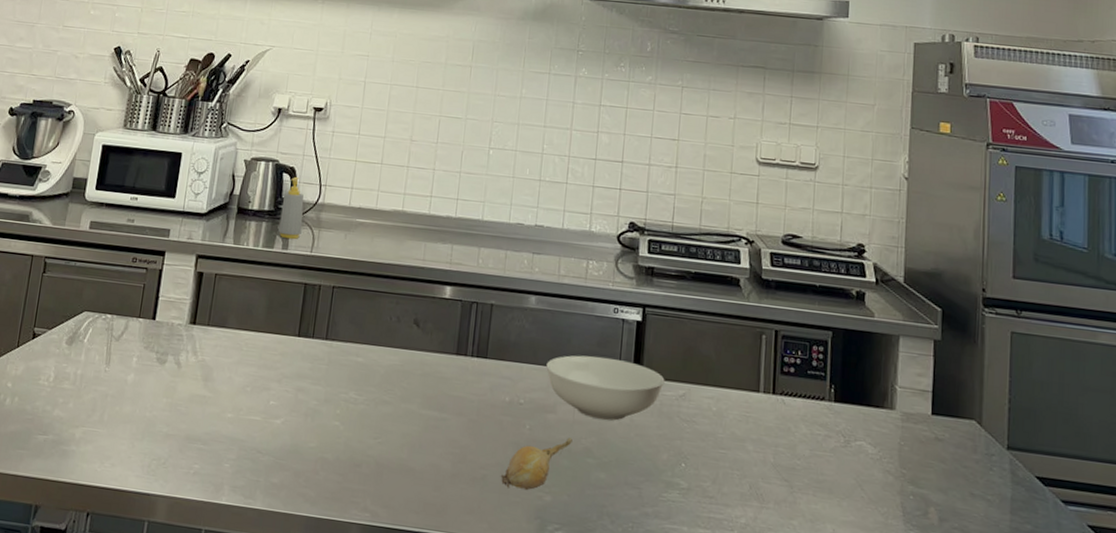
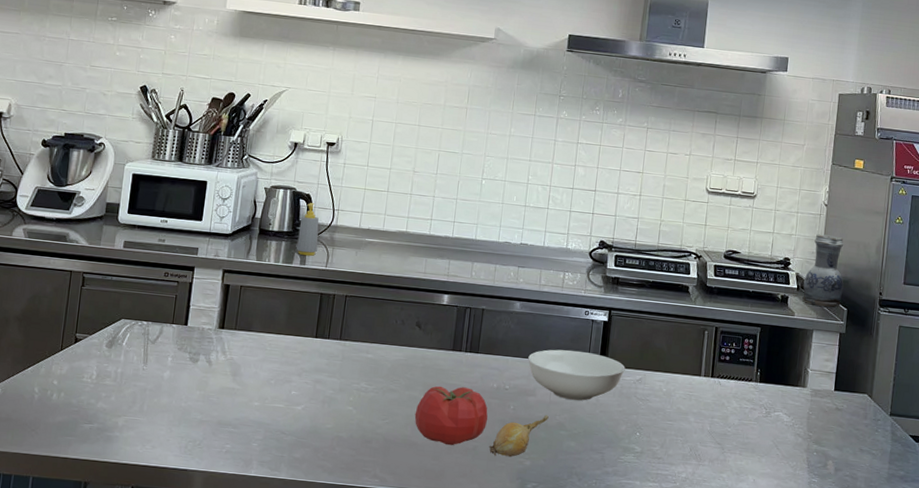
tomato: none [412,398,499,474] -> present [414,386,488,446]
ceramic jug: none [883,214,936,308] -> present [802,234,844,308]

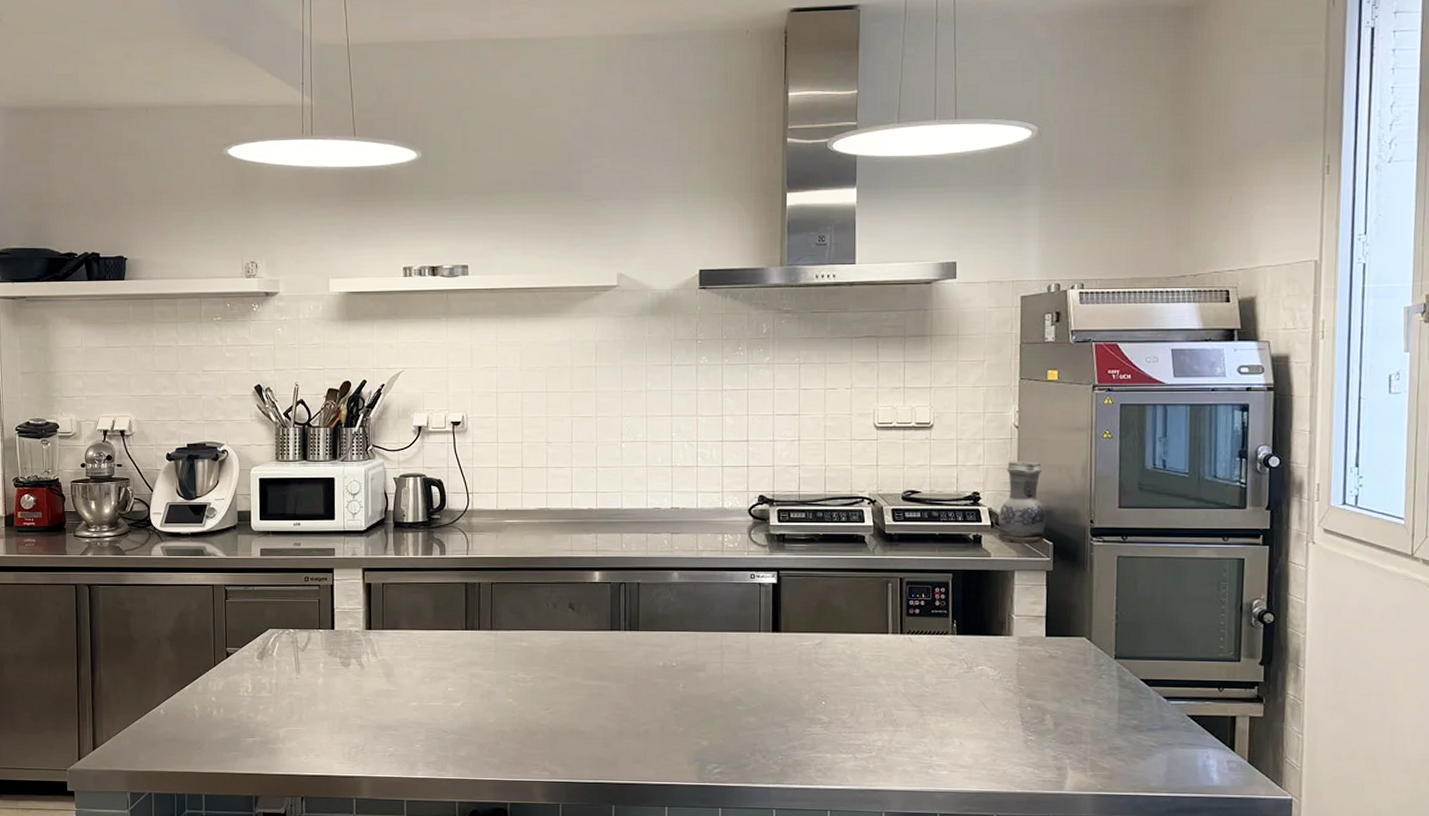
soap bottle: present [296,202,319,256] -> none [434,487,456,546]
tomato: present [414,386,488,446] -> none [578,668,657,731]
onion: present [488,415,549,458] -> none [661,690,722,739]
bowl: present [528,349,625,401] -> none [693,618,802,673]

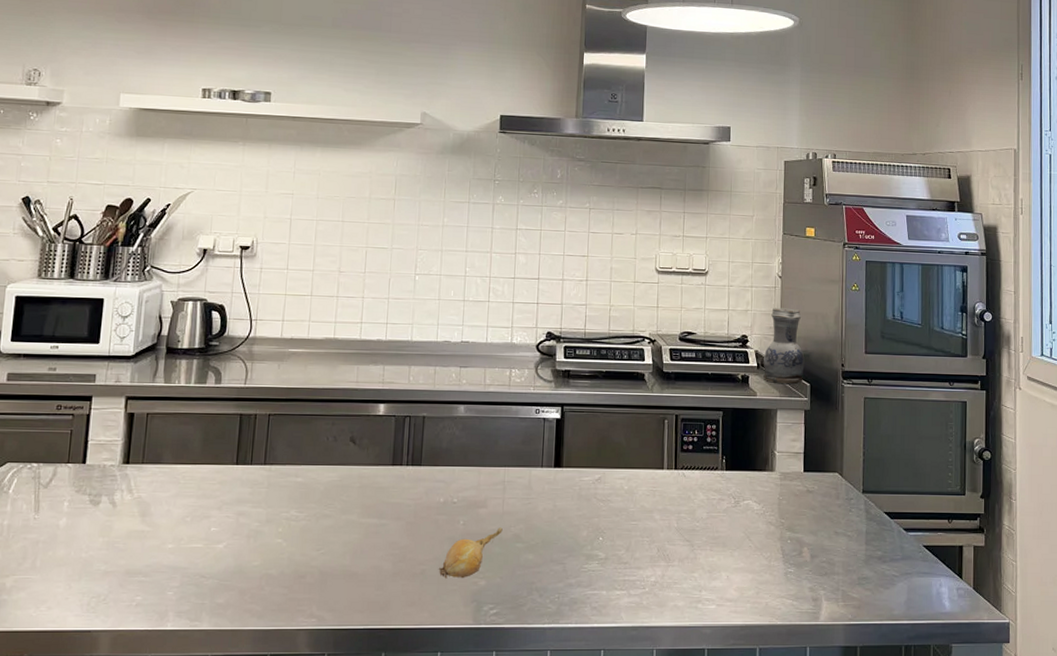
onion: none [661,690,722,739] -> present [438,527,503,579]

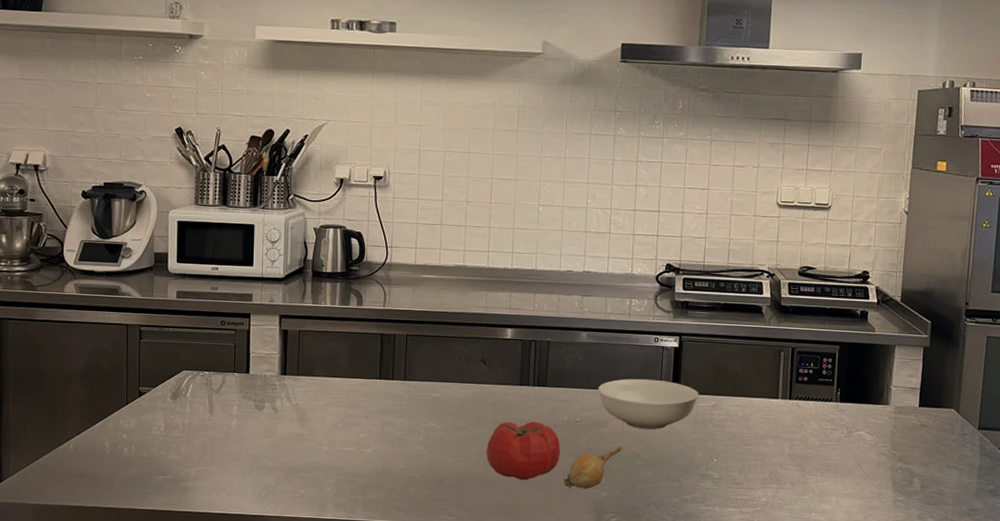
tomato: none [353,505,436,572] -> present [486,421,561,481]
bowl: none [476,453,583,509] -> present [598,378,699,430]
ceramic jug: present [763,307,805,385] -> none [883,244,927,322]

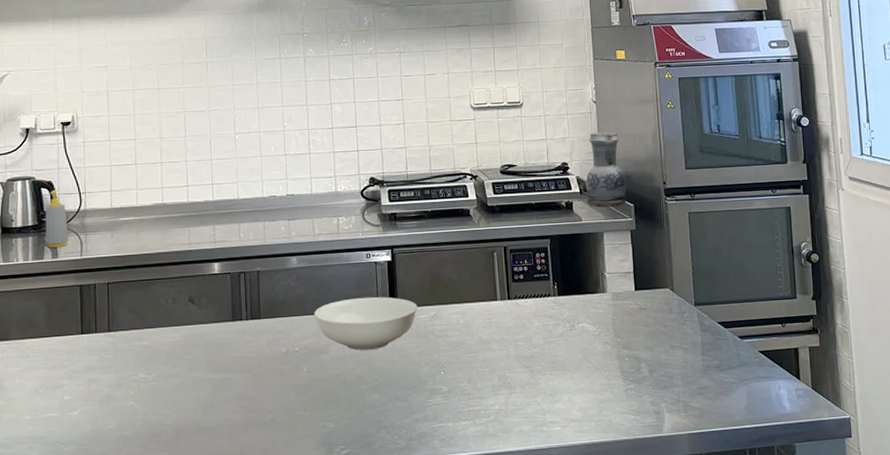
soap bottle: none [352,240,374,297] -> present [45,189,69,249]
tomato: present [486,421,561,481] -> none [202,357,282,423]
onion: present [563,445,623,490] -> none [287,371,346,425]
ceramic jug: none [883,244,927,322] -> present [585,132,627,208]

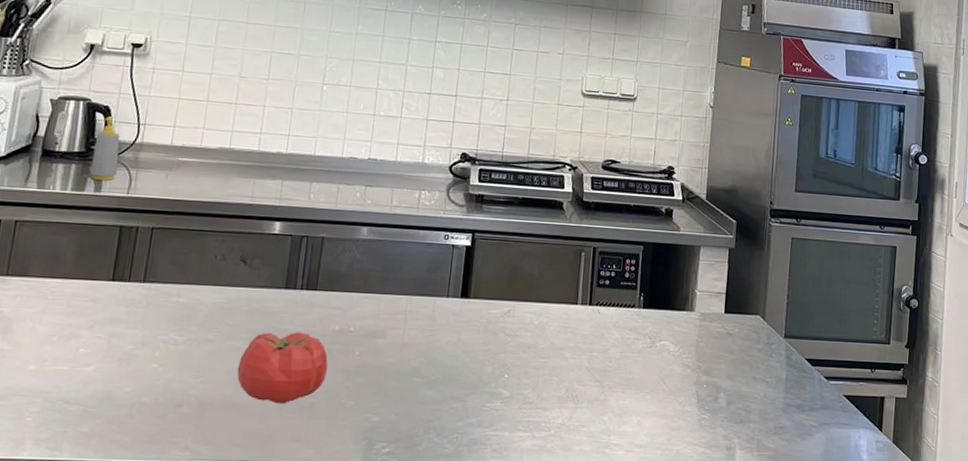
tomato: none [202,357,282,423] -> present [237,332,328,404]
bowl: present [314,296,418,351] -> none [377,281,491,341]
ceramic jug: present [585,132,627,208] -> none [688,139,733,221]

